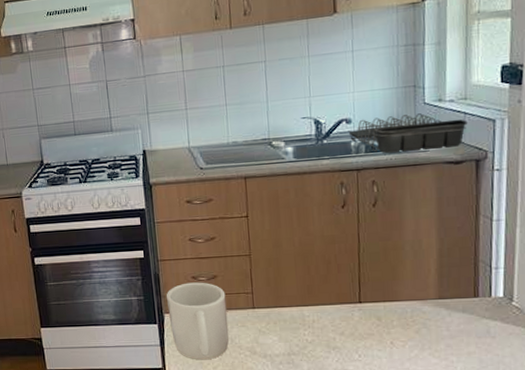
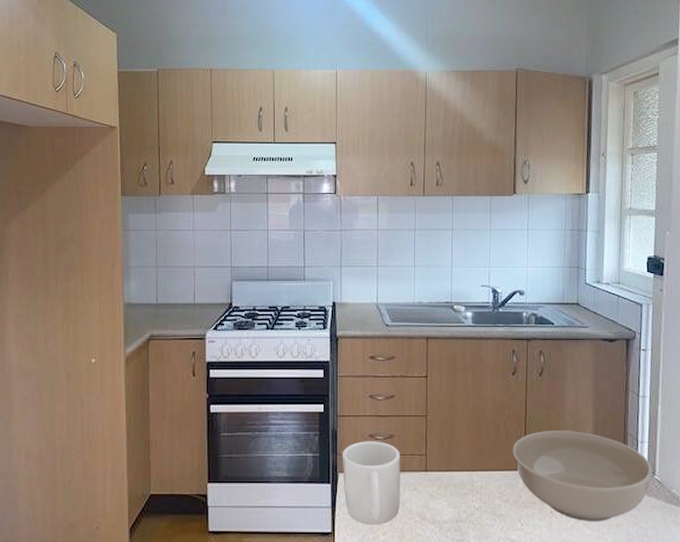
bowl: none [345,260,510,350] -> present [512,430,652,521]
dish rack: present [348,113,468,154] -> none [521,292,620,327]

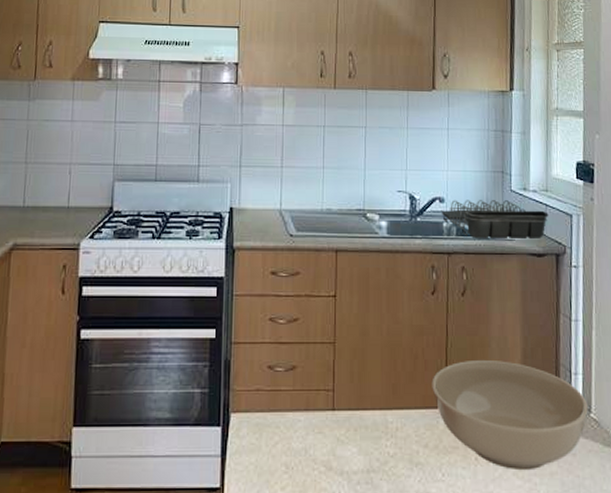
mug: present [342,441,401,525] -> none [235,373,304,478]
dish rack: none [521,292,620,327] -> present [441,200,549,240]

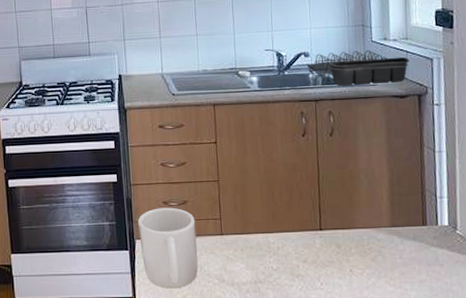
mug: none [235,373,304,478] -> present [137,207,199,289]
bowl: present [432,359,588,469] -> none [307,188,454,278]

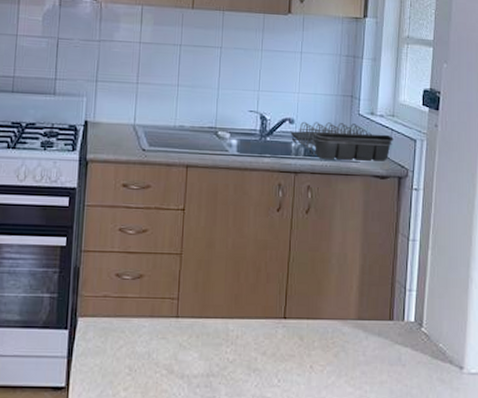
mug: present [137,207,199,289] -> none [83,281,150,379]

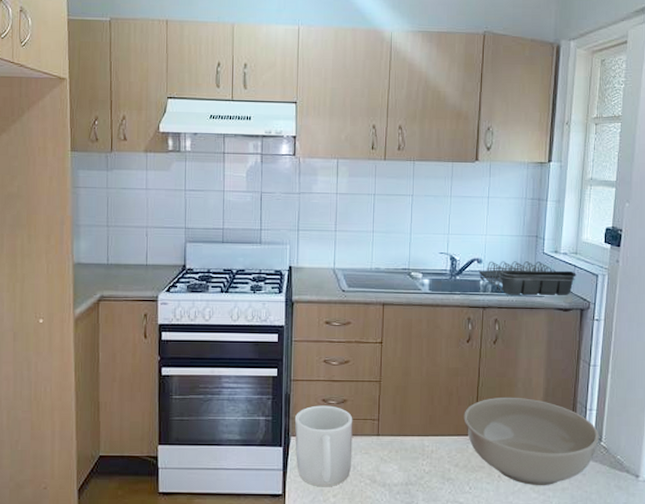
mug: none [83,281,150,379] -> present [294,405,353,487]
bowl: none [272,274,420,378] -> present [464,397,599,485]

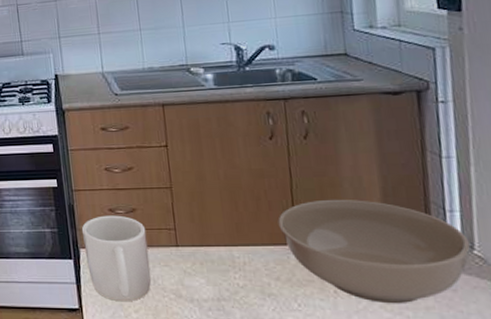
dish rack: present [478,261,576,296] -> none [272,40,404,83]

